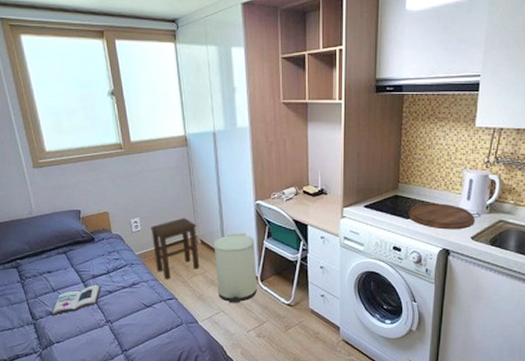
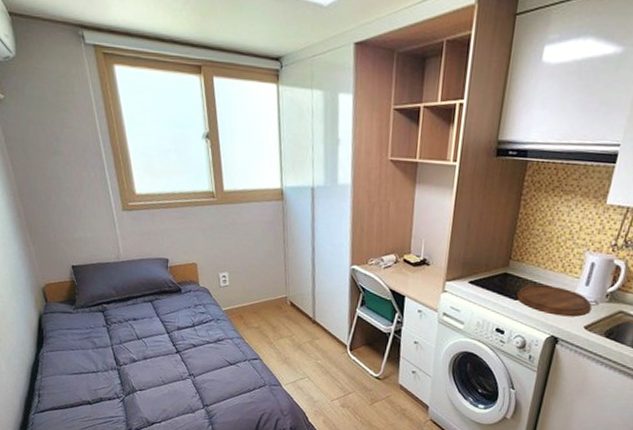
book: present [51,284,102,315] -> none [135,336,186,363]
stool: present [151,217,200,280] -> none [239,276,288,339]
pedal bin: present [214,233,257,303] -> none [303,297,347,371]

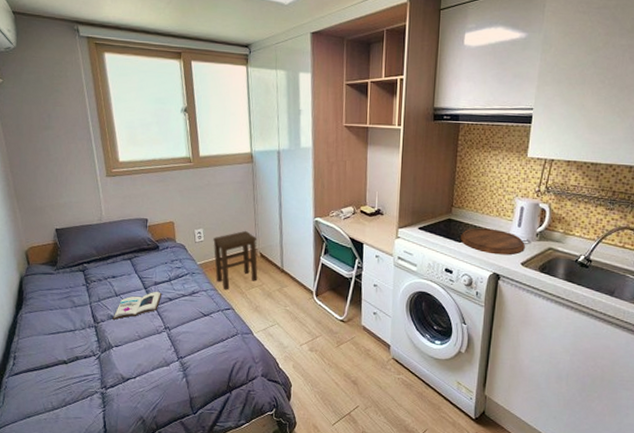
book: none [135,336,186,363] -> present [113,291,163,320]
stool: none [239,276,288,339] -> present [213,230,258,290]

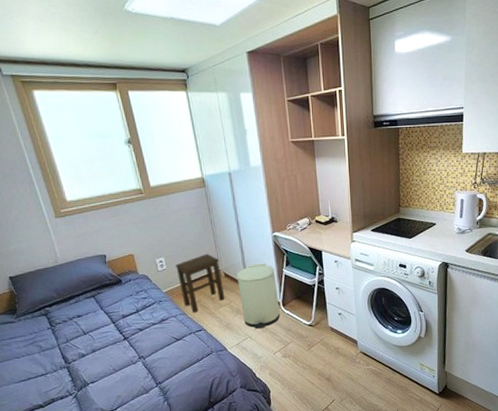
book: present [113,291,163,320] -> none [84,323,132,357]
pedal bin: none [272,247,312,316] -> present [236,263,280,329]
cutting board: present [460,228,525,255] -> none [409,222,468,246]

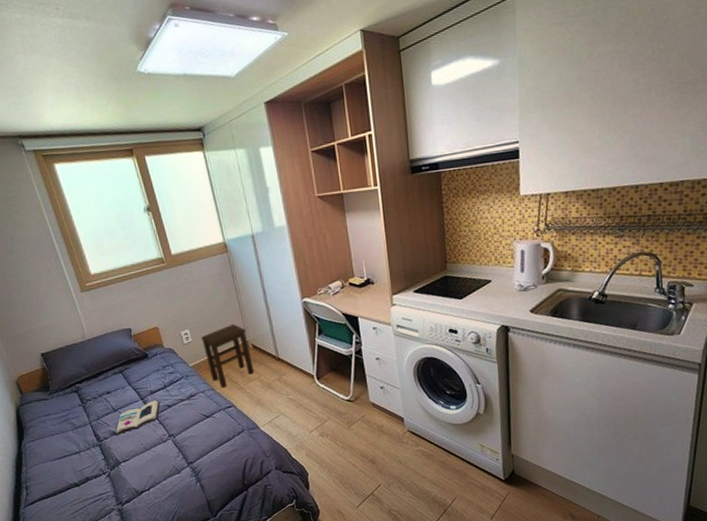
book: none [84,323,132,357] -> present [115,400,161,435]
pedal bin: present [236,263,280,329] -> none [265,332,315,405]

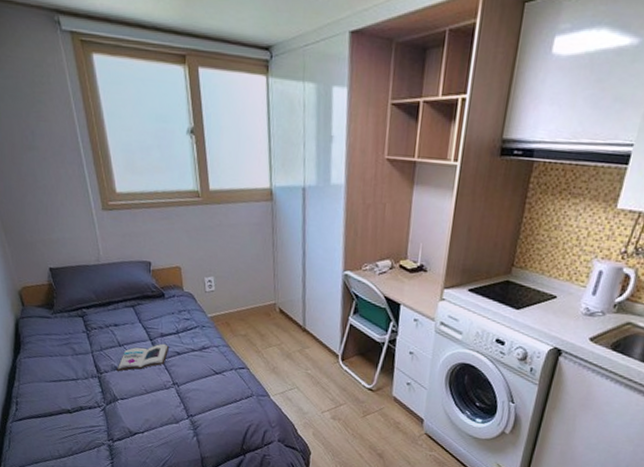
stool: present [201,323,255,388] -> none [225,281,276,348]

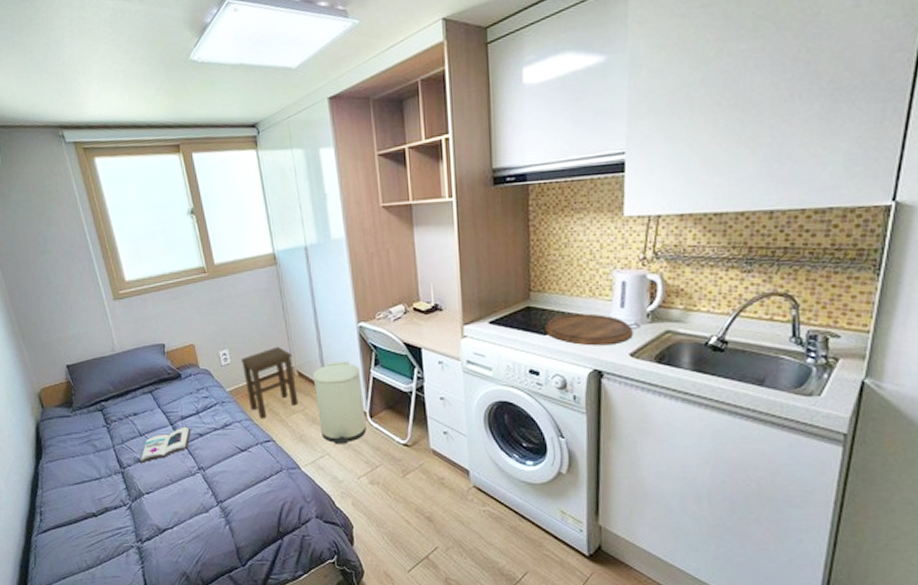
stool: none [225,281,276,348] -> present [241,346,299,419]
pedal bin: none [293,304,339,381] -> present [313,361,367,444]
cutting board: none [517,293,598,328] -> present [544,313,633,346]

